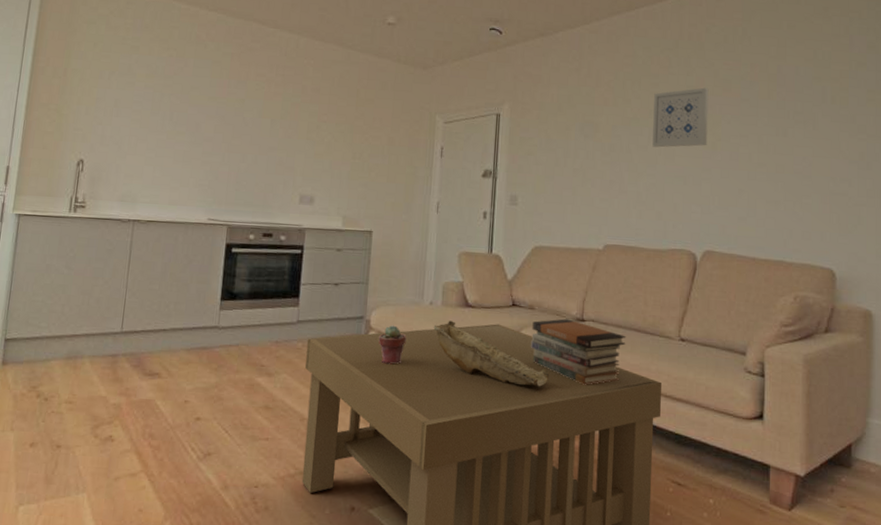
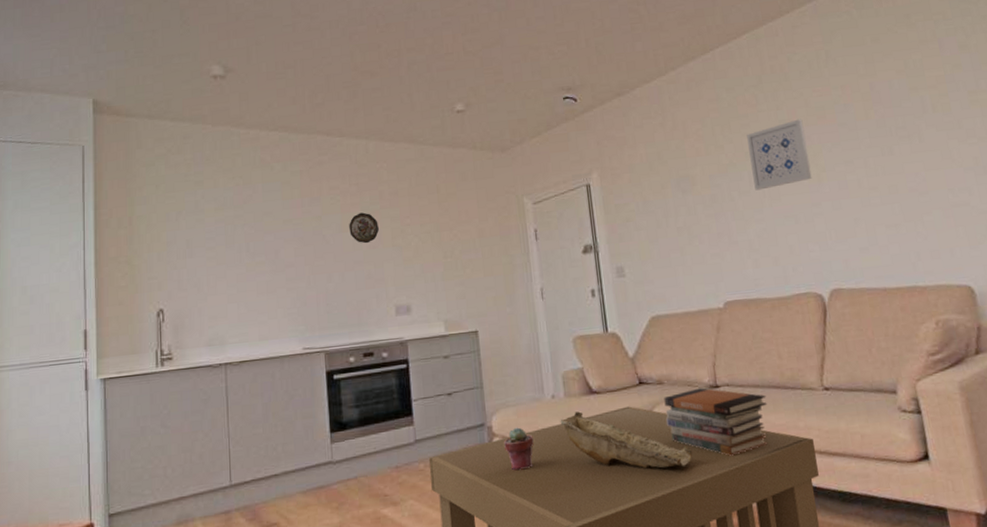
decorative plate: none [268,102,297,133] -> present [349,212,379,244]

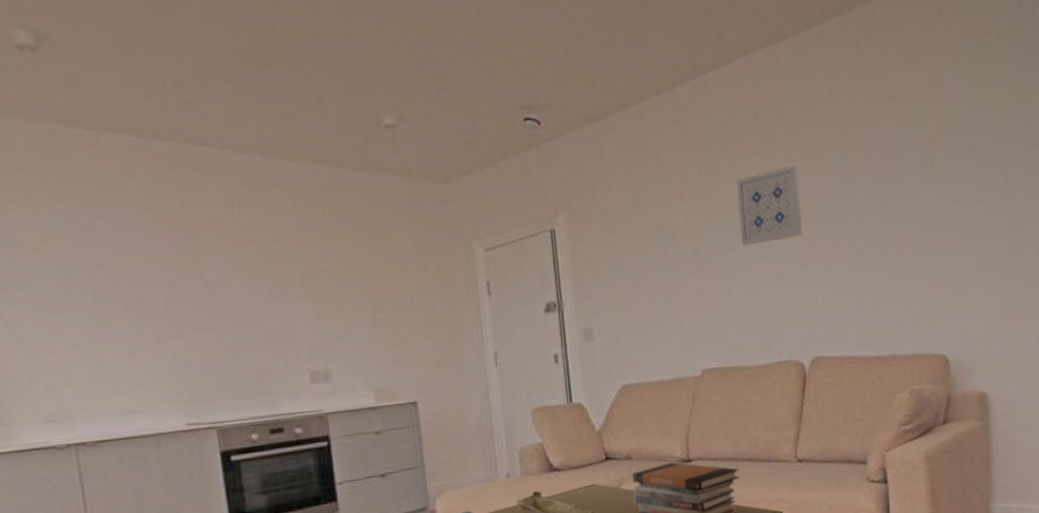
decorative plate: present [349,212,379,244] -> none [241,252,284,293]

